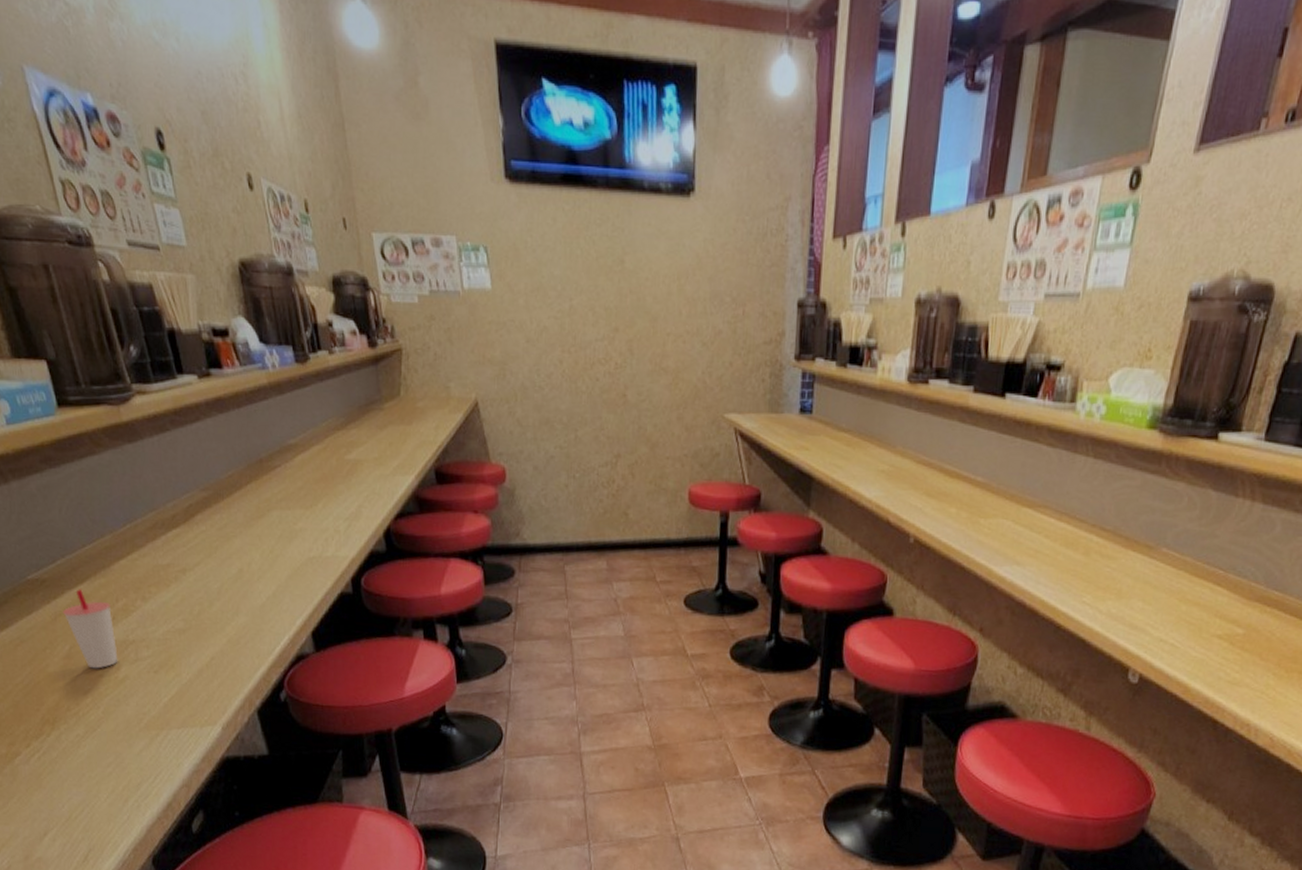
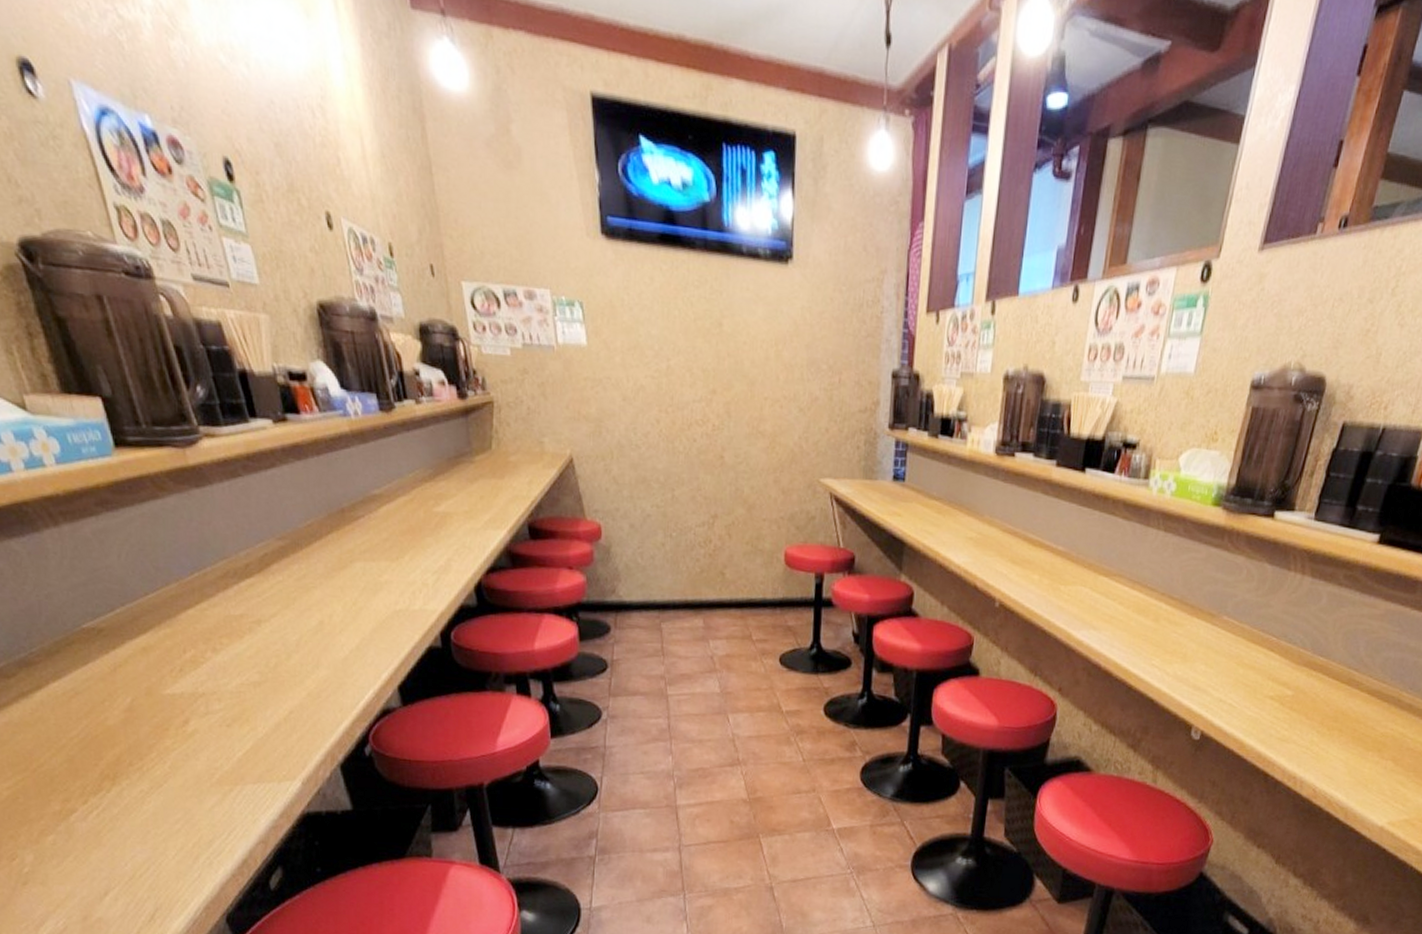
cup: present [63,589,118,669] -> none [123,639,187,722]

